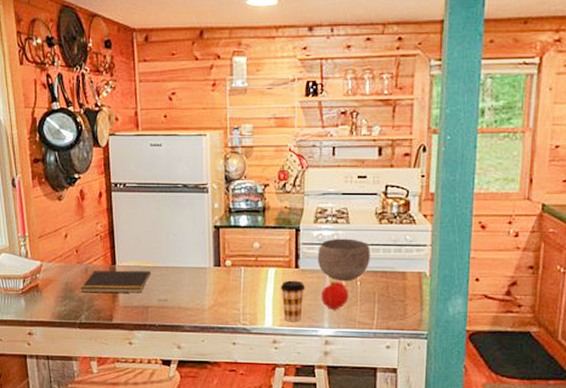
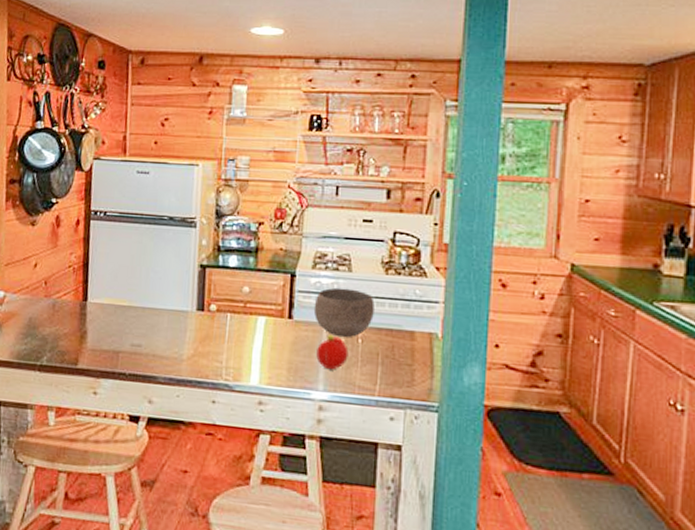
notepad: present [80,270,152,293] -> none [45,306,126,336]
coffee cup: present [280,280,306,321] -> none [270,332,299,381]

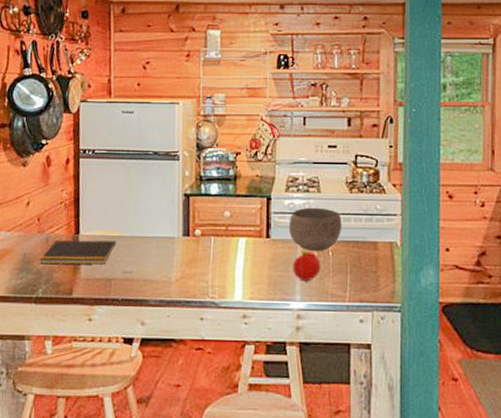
notepad: none [45,306,126,336] -> present [39,240,117,265]

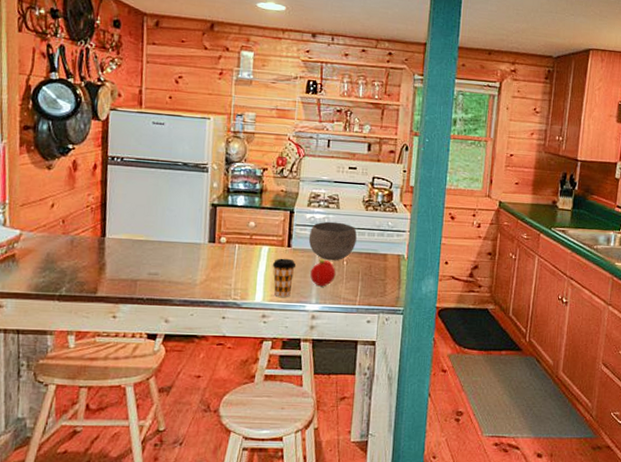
notepad: present [39,240,117,265] -> none [64,242,144,267]
coffee cup: none [250,250,277,294] -> present [272,258,297,297]

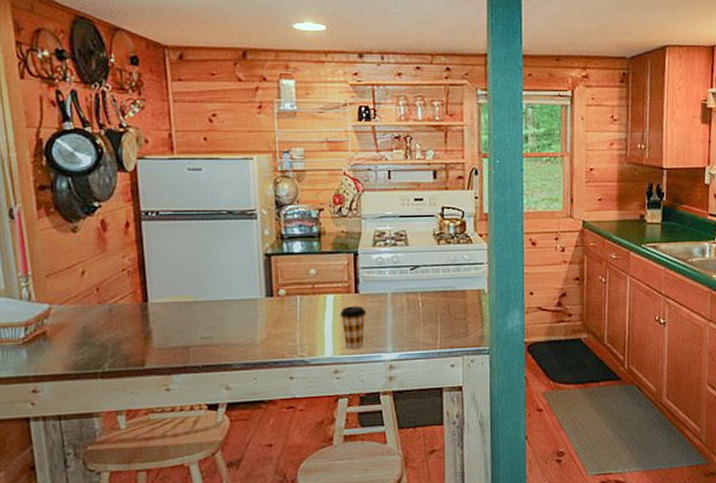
bowl: present [308,221,357,261] -> none [377,260,430,304]
fruit: present [310,259,336,287] -> none [383,303,411,333]

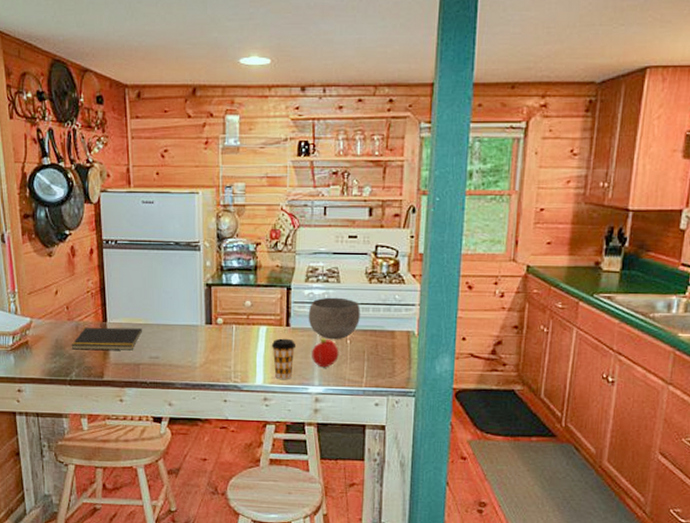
notepad: none [103,307,193,337] -> present [71,327,143,351]
bowl: none [377,260,430,304] -> present [308,297,360,340]
fruit: none [383,303,411,333] -> present [312,338,339,368]

